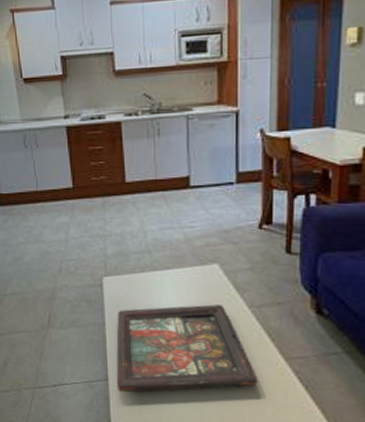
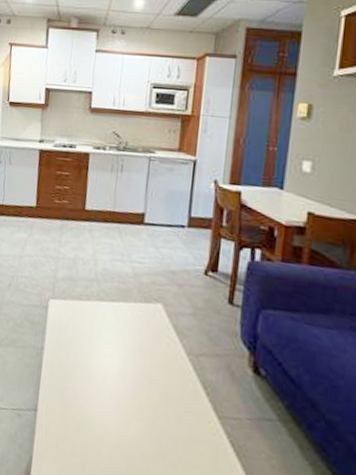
decorative tray: present [116,304,258,393] -> none [44,336,189,443]

